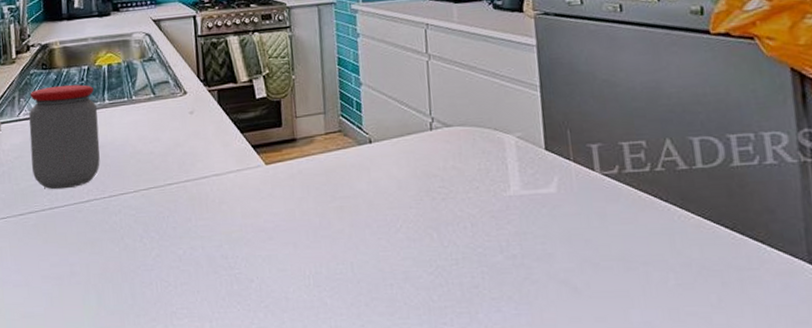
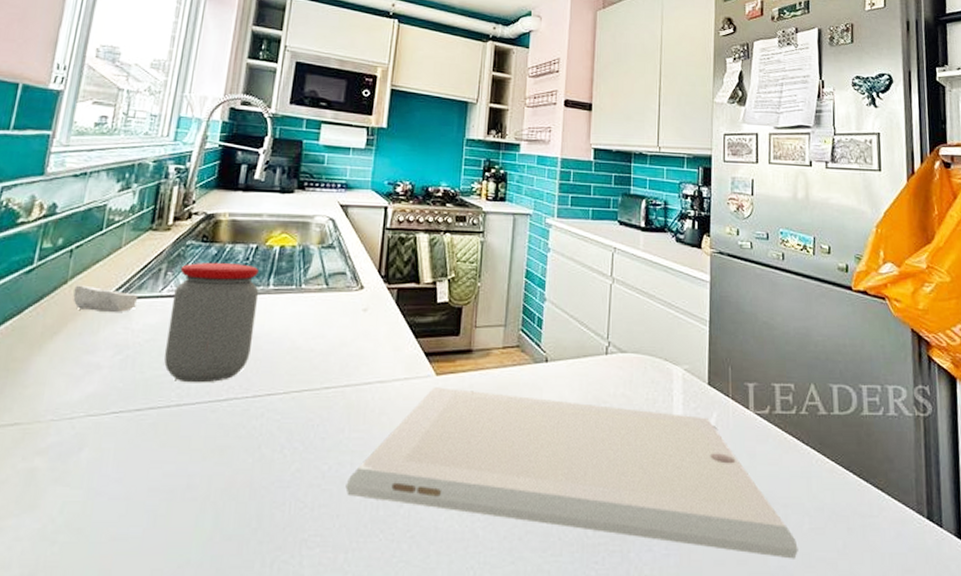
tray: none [200,175,664,315] -> present [345,387,798,559]

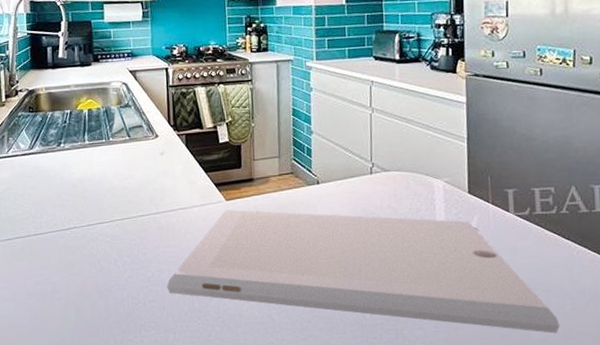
jar: present [164,262,259,383] -> none [17,126,80,219]

